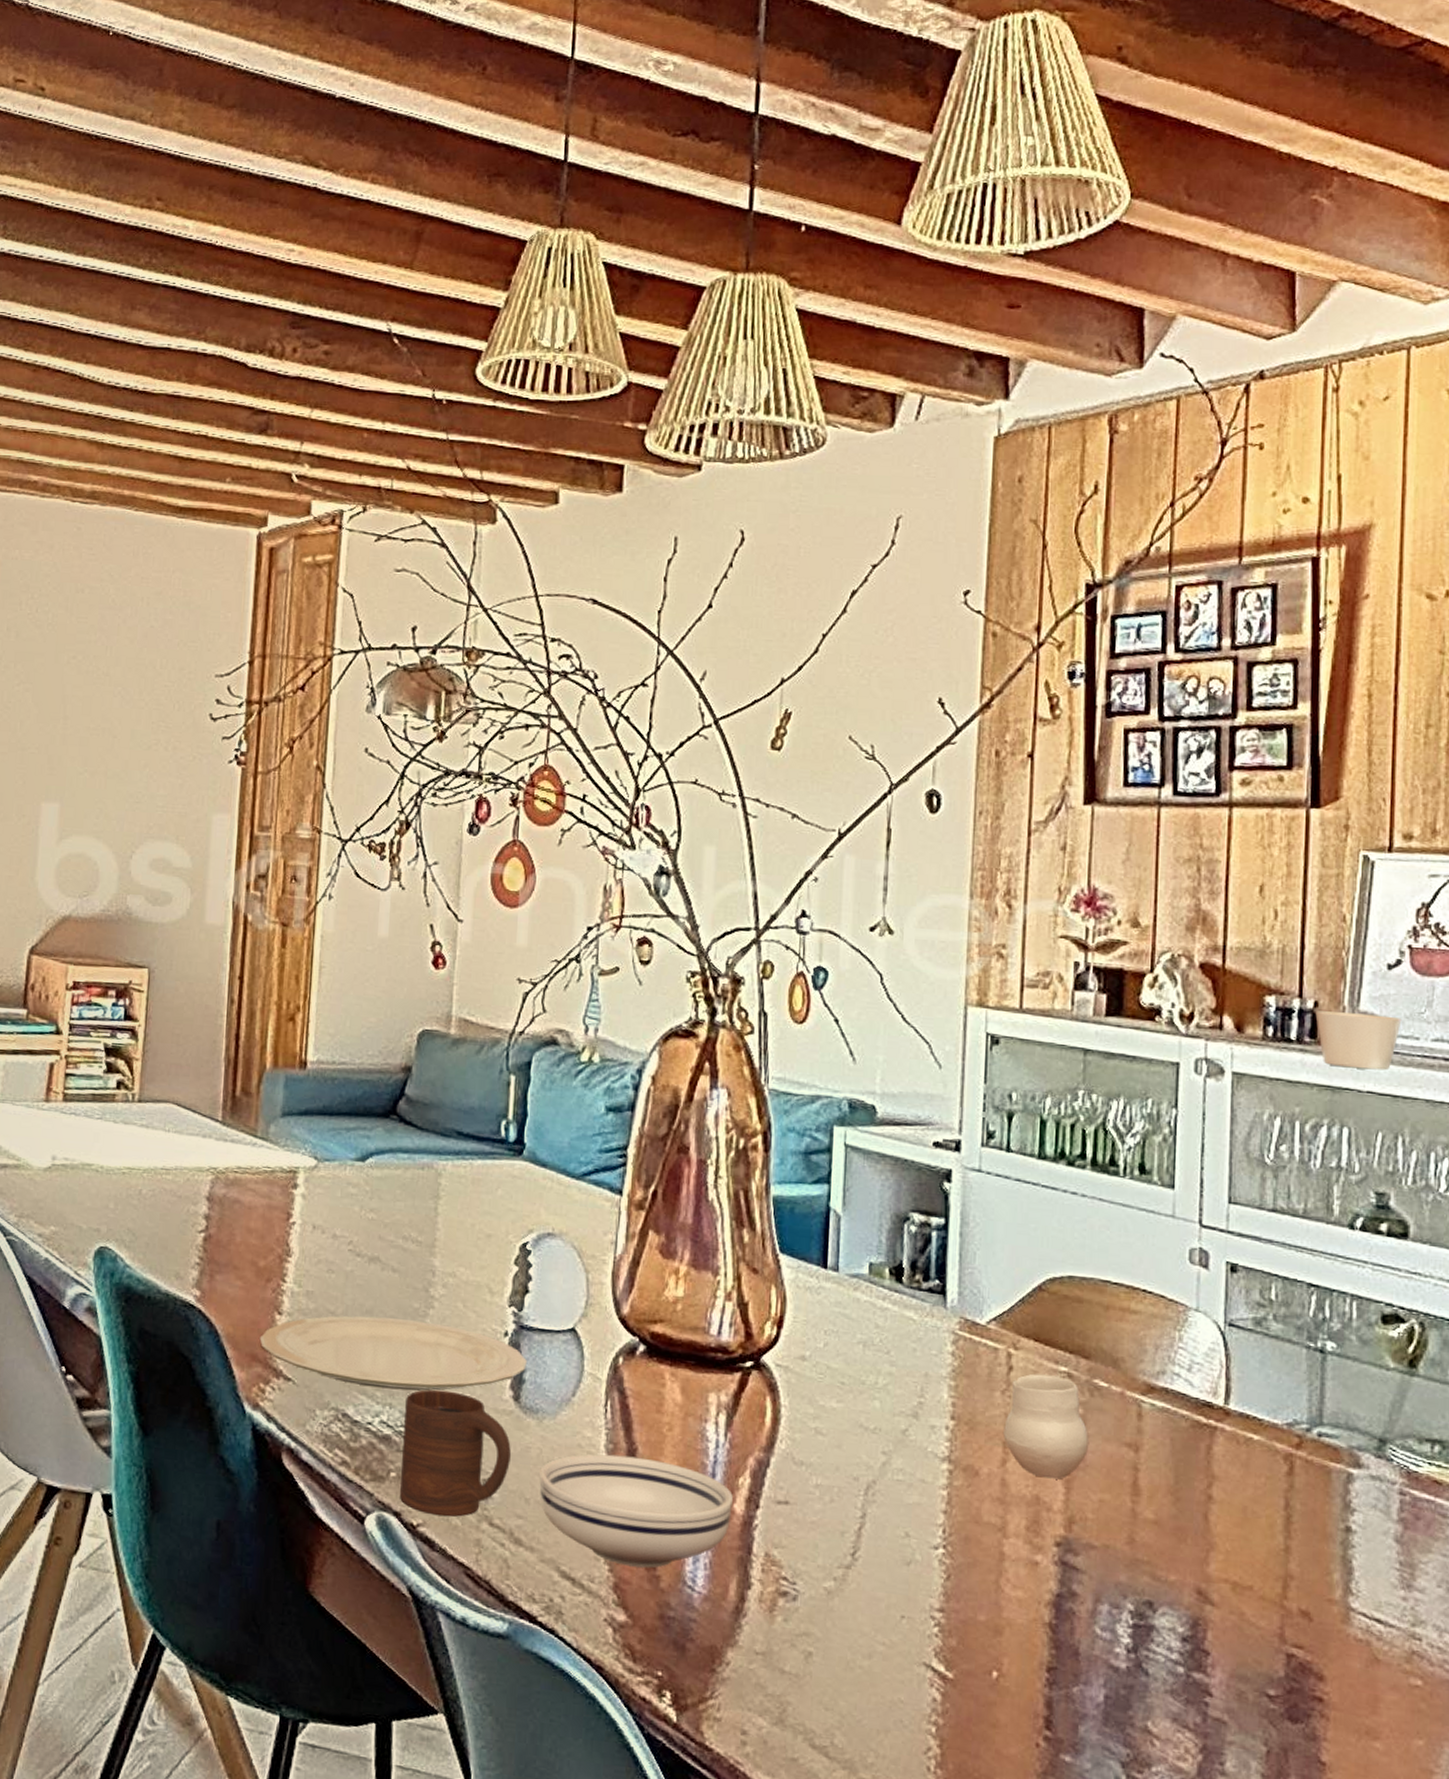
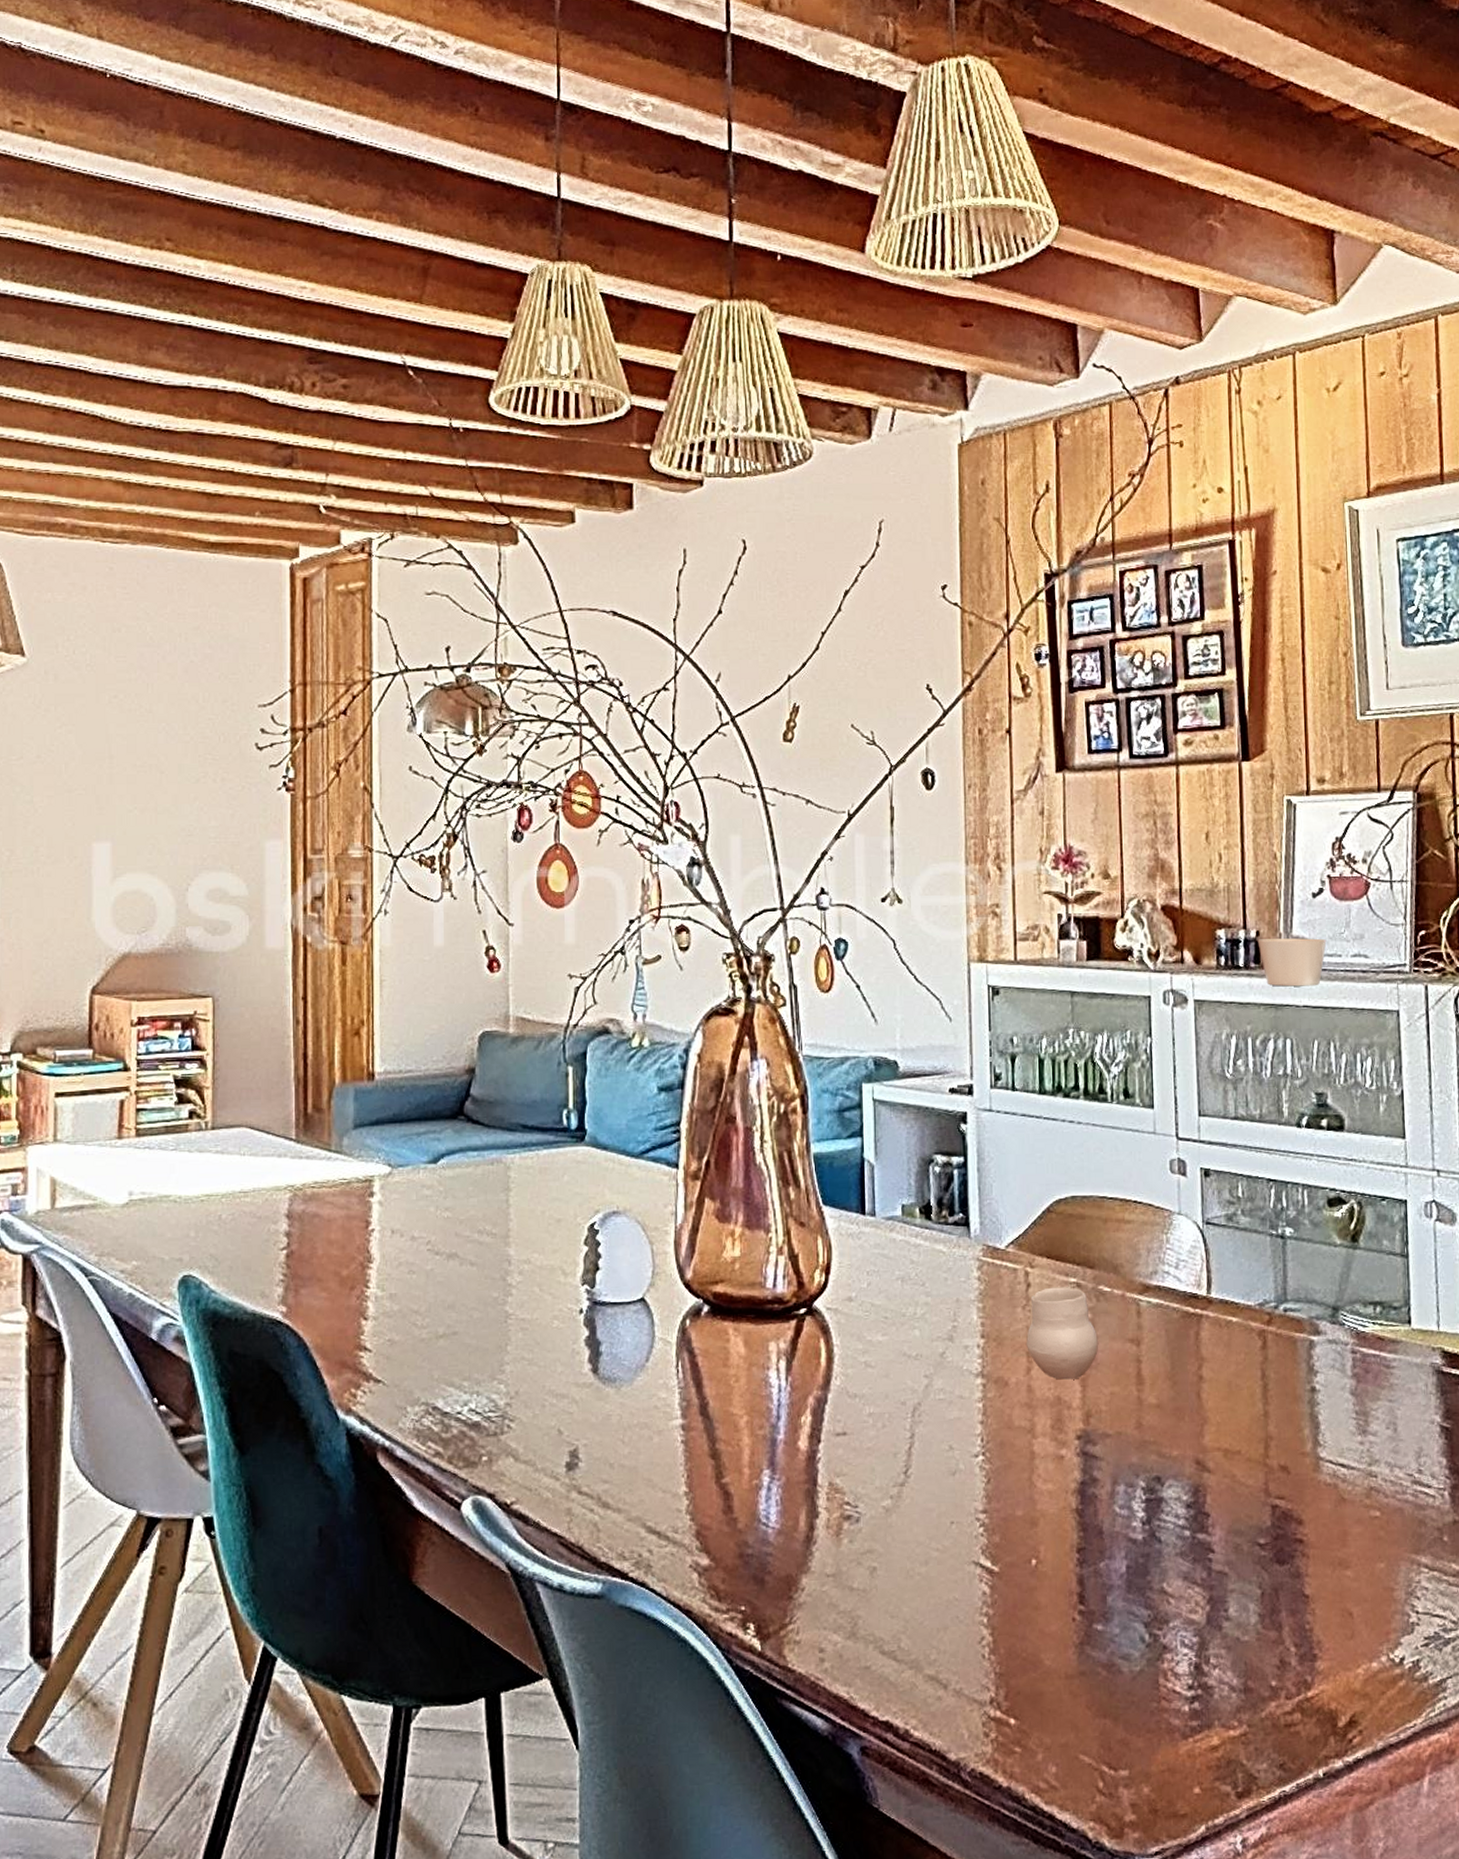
plate: present [259,1315,527,1391] -> none [348,1309,602,1378]
cup: present [399,1389,512,1518] -> none [491,1372,594,1492]
bowl: present [538,1454,733,1568] -> none [620,1410,797,1513]

